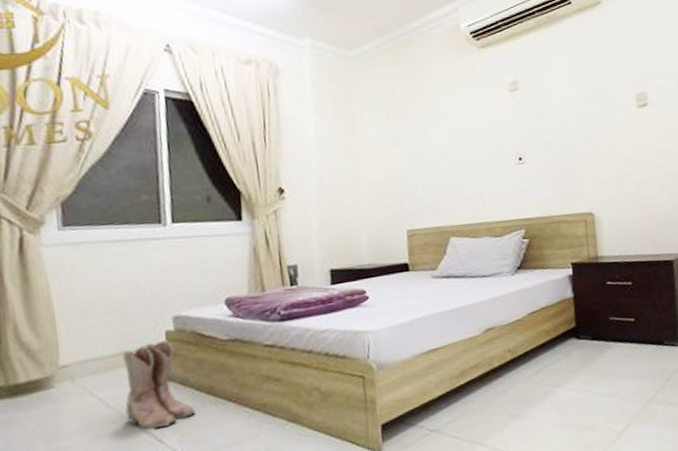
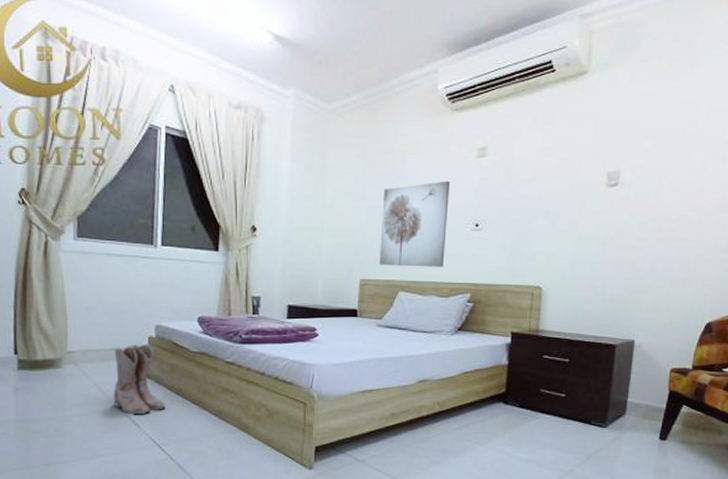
wall art: none [419,117,493,212] -> present [379,180,450,267]

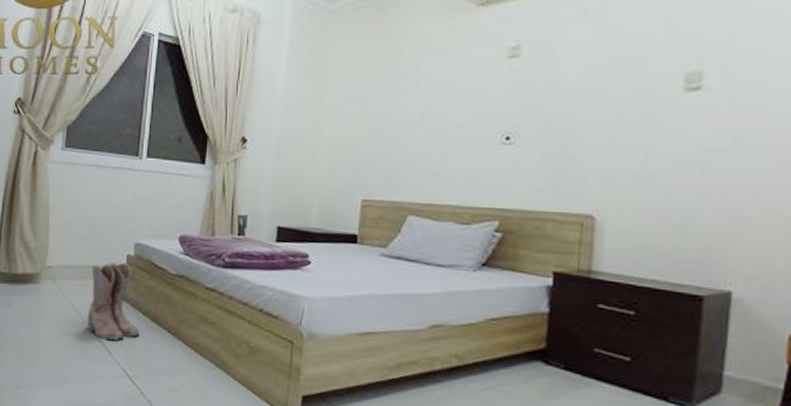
wall art: present [379,180,450,267] -> none [384,86,473,188]

